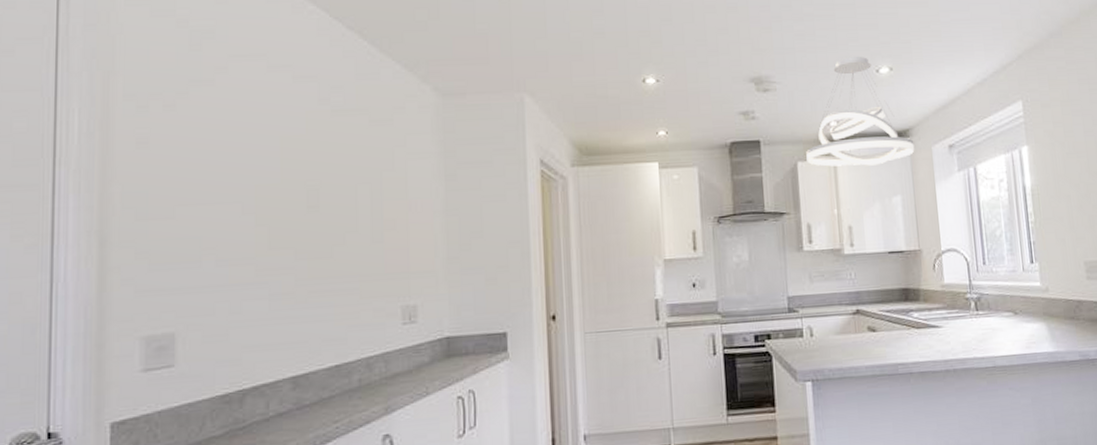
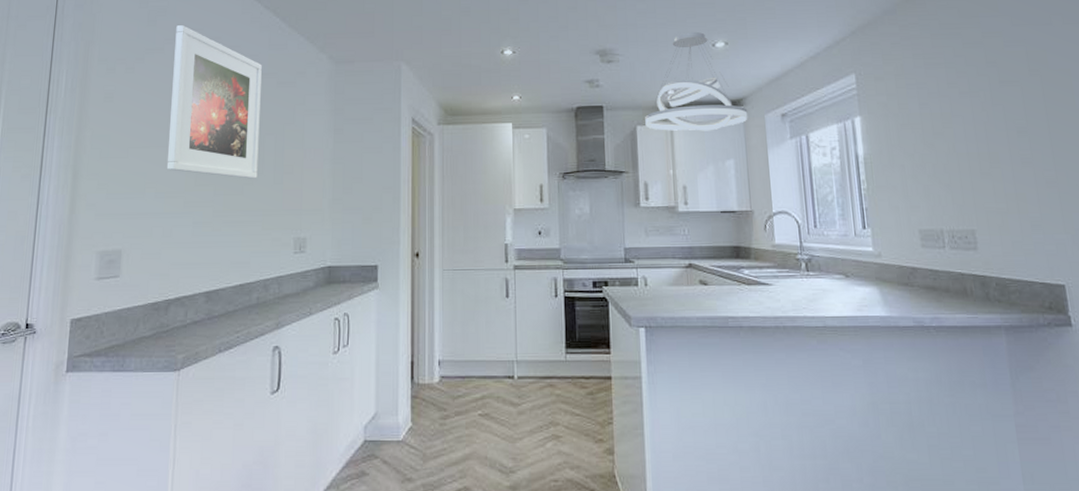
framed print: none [228,50,350,239] -> present [166,25,262,179]

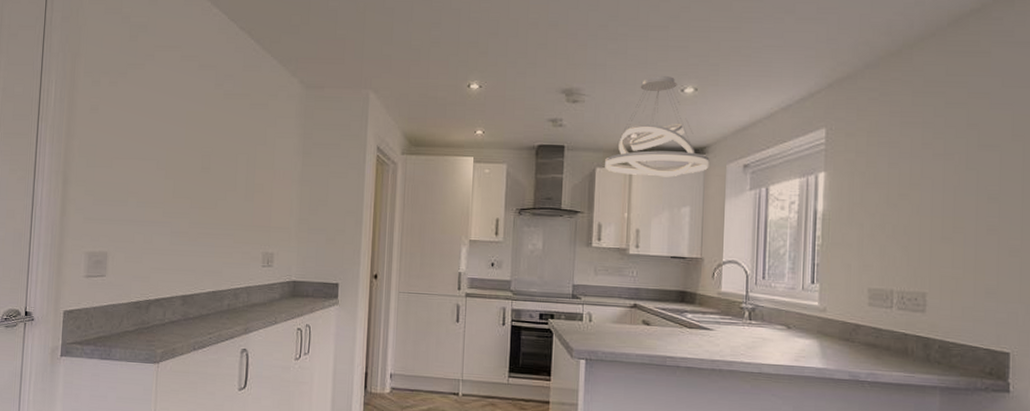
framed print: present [166,25,262,179] -> none [147,42,236,195]

